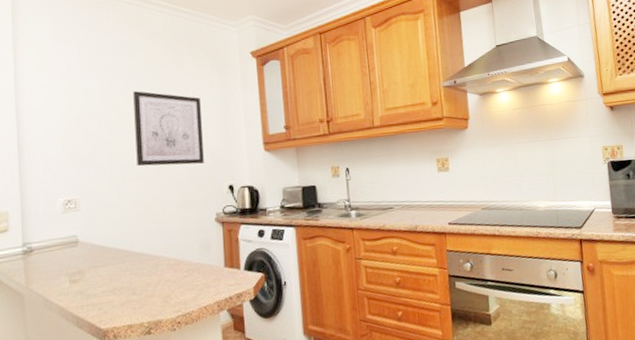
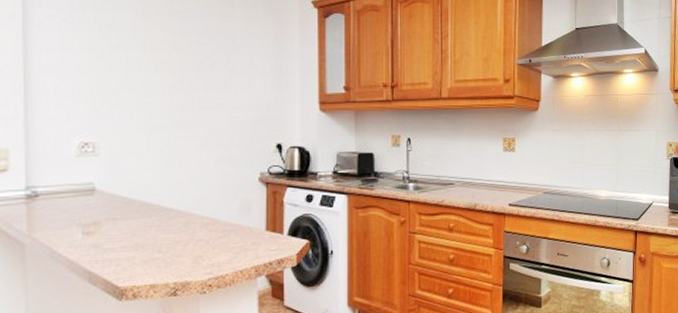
wall art: present [133,91,204,167] -> none [171,28,250,117]

